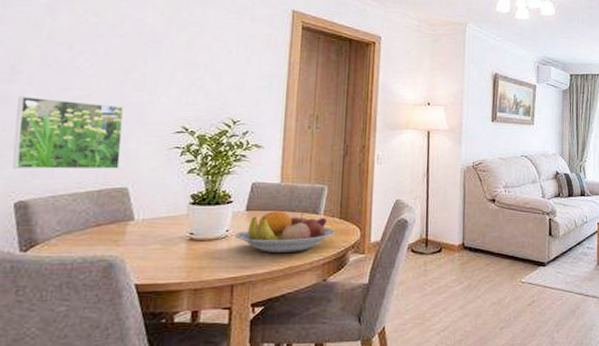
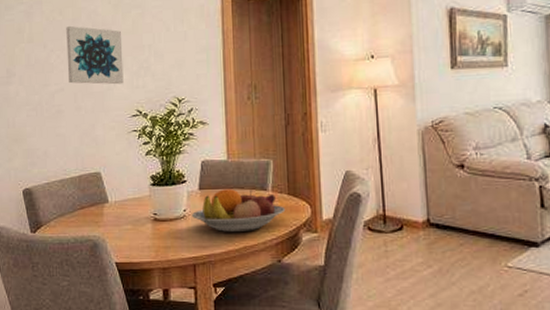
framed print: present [12,95,125,170] -> none [15,95,92,161]
wall art: none [98,30,174,99] -> present [66,25,124,85]

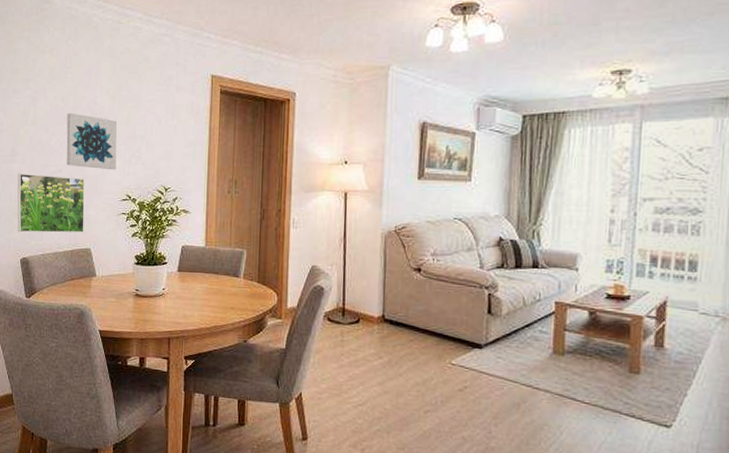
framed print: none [15,95,92,161] -> present [17,173,85,233]
fruit bowl: present [192,189,286,232] -> none [170,273,255,313]

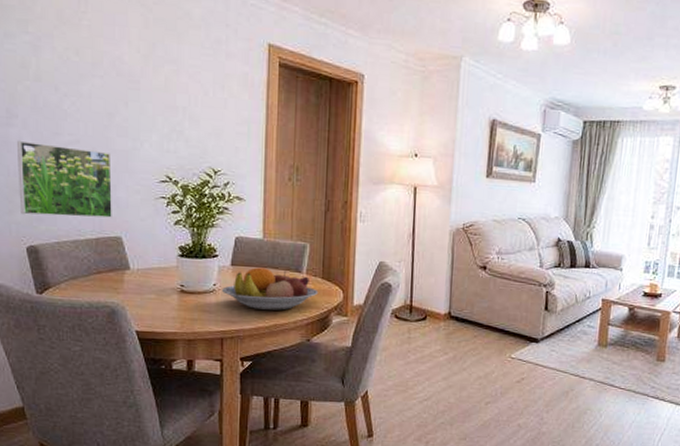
wall art: present [66,112,118,170] -> none [84,69,152,146]
fruit bowl: none [170,273,255,313] -> present [222,267,319,311]

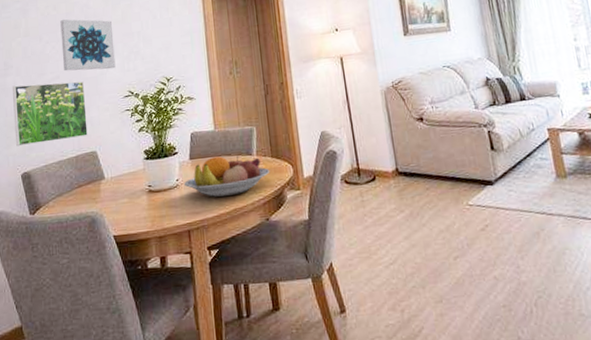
wall art: none [84,69,152,146] -> present [60,19,116,71]

